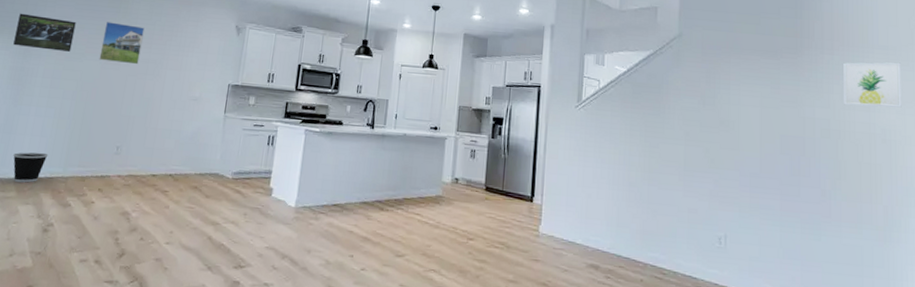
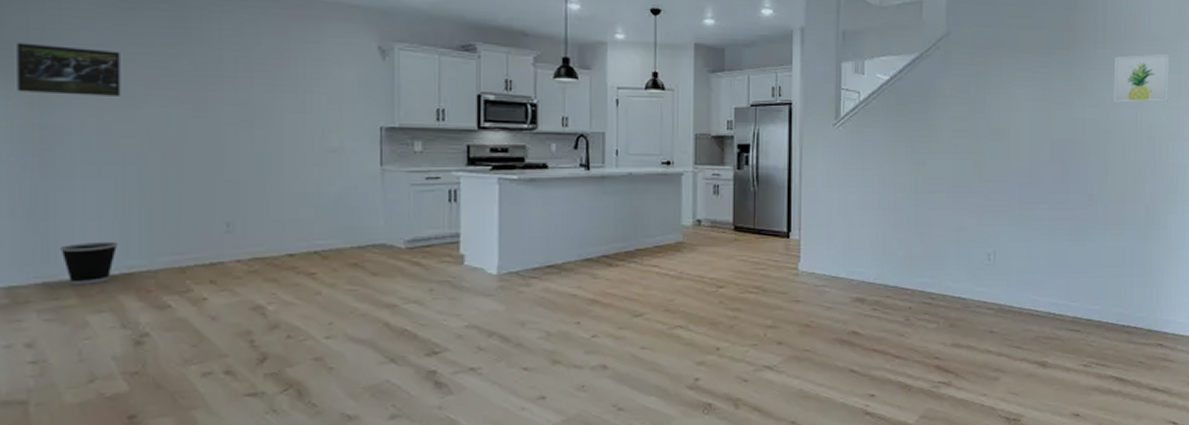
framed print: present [99,22,145,65] -> none [170,49,237,109]

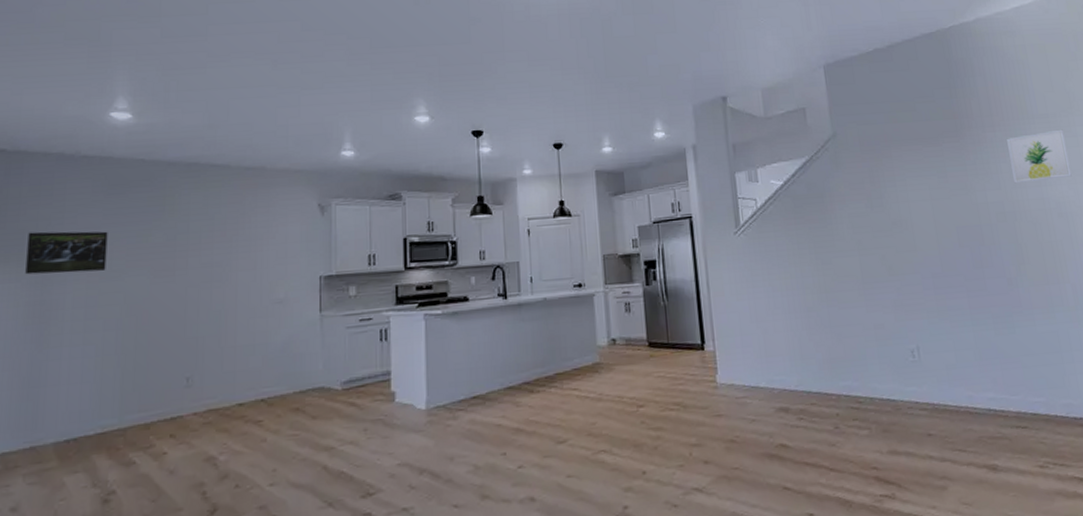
wastebasket: present [60,241,119,284] -> none [47,403,95,447]

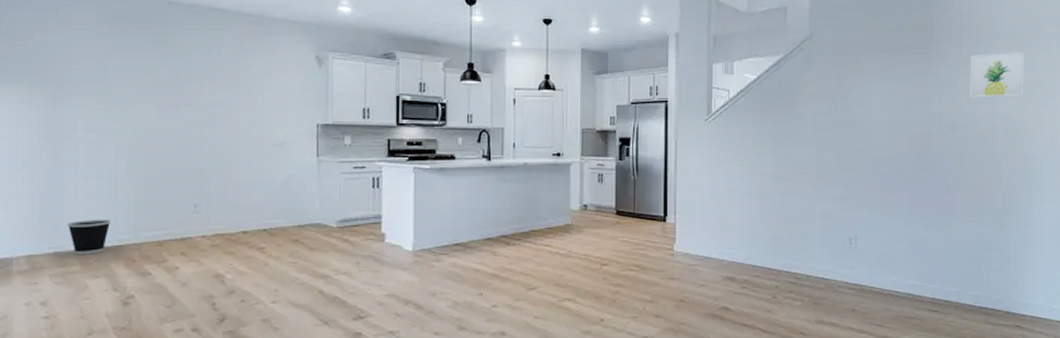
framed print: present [25,231,108,275] -> none [37,57,114,100]
wastebasket: none [47,403,95,447] -> present [67,219,111,254]

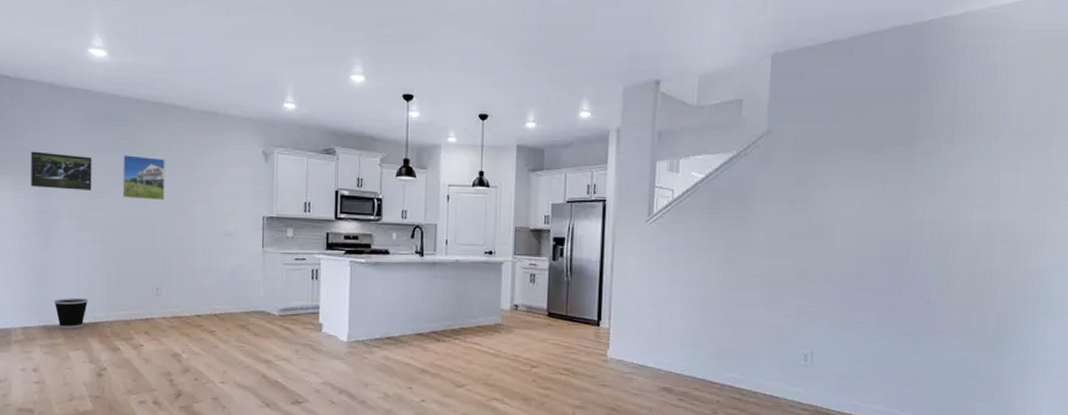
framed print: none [37,57,114,100] -> present [31,151,92,190]
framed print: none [152,61,203,110] -> present [122,155,165,201]
wall art: present [970,51,1025,98] -> none [961,149,1035,203]

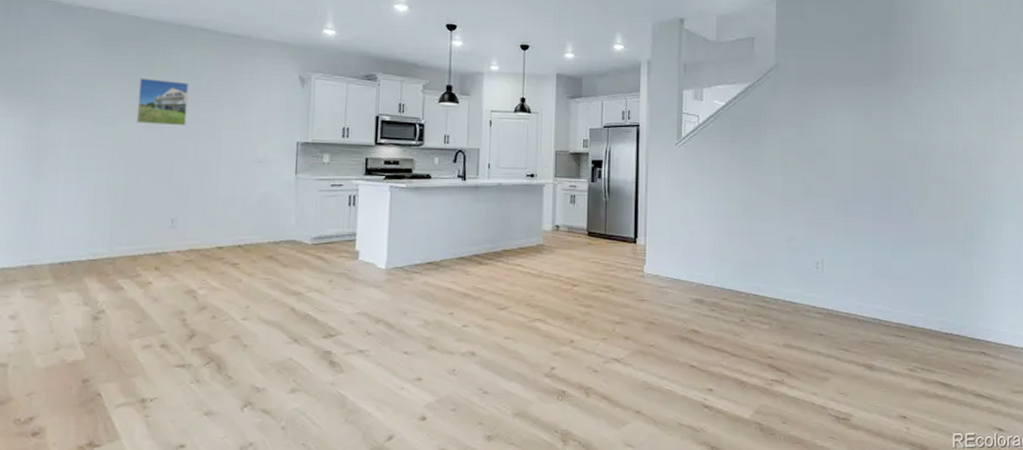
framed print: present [31,151,92,190] -> none [24,72,102,115]
wastebasket: present [54,297,89,329] -> none [43,232,88,268]

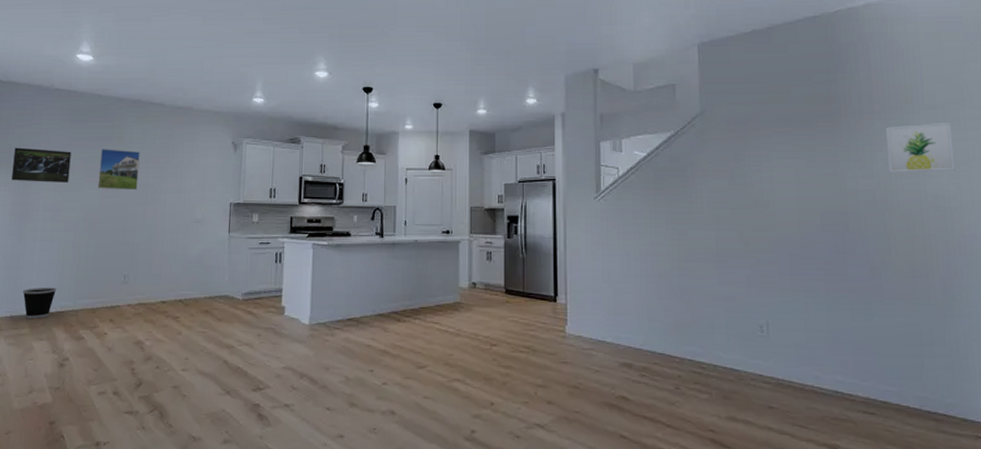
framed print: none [24,72,102,115] -> present [11,147,71,183]
wastebasket: none [43,232,88,268] -> present [23,287,57,319]
wall art: none [930,83,982,128] -> present [886,122,955,173]

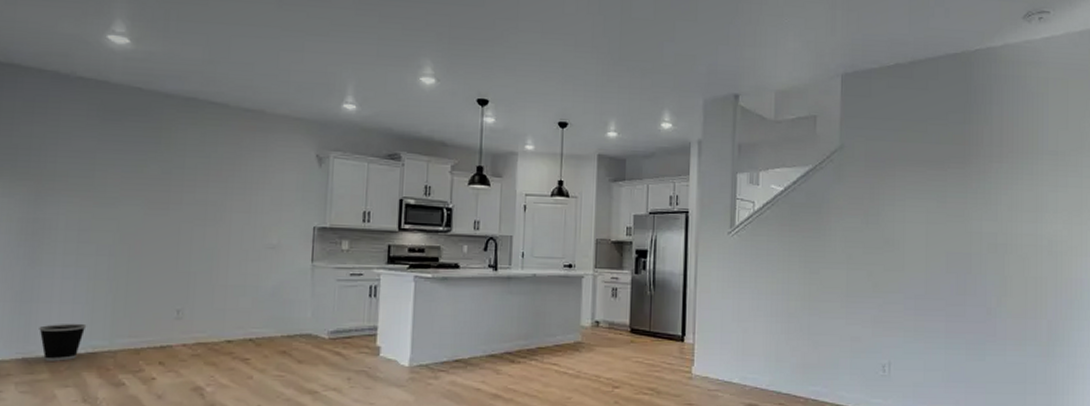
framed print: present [11,147,71,183] -> none [18,149,103,196]
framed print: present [97,149,140,191] -> none [139,156,196,208]
wall art: present [886,122,955,173] -> none [1012,168,1069,217]

